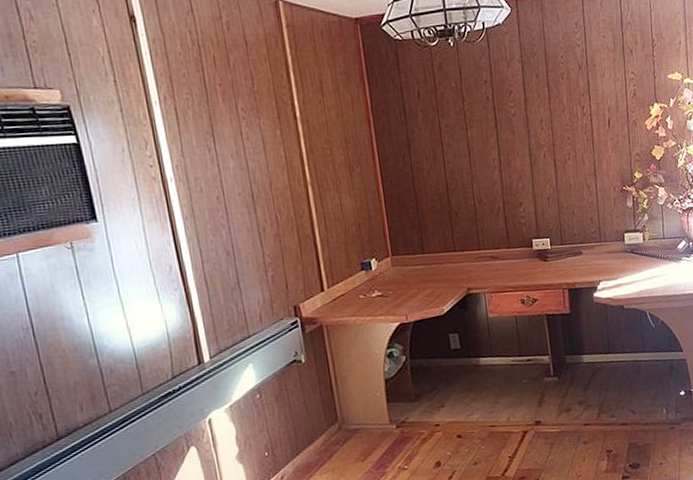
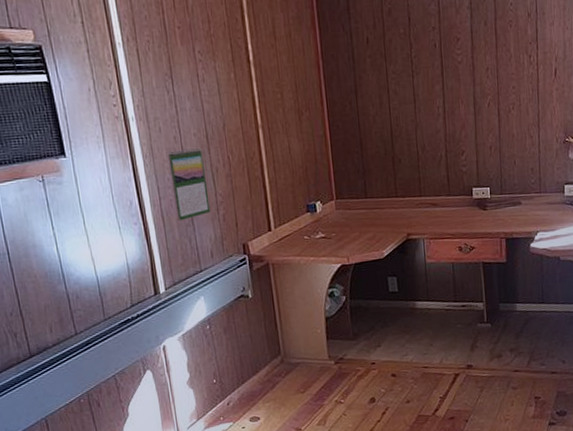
calendar: none [211,208,258,285] -> present [168,148,211,221]

